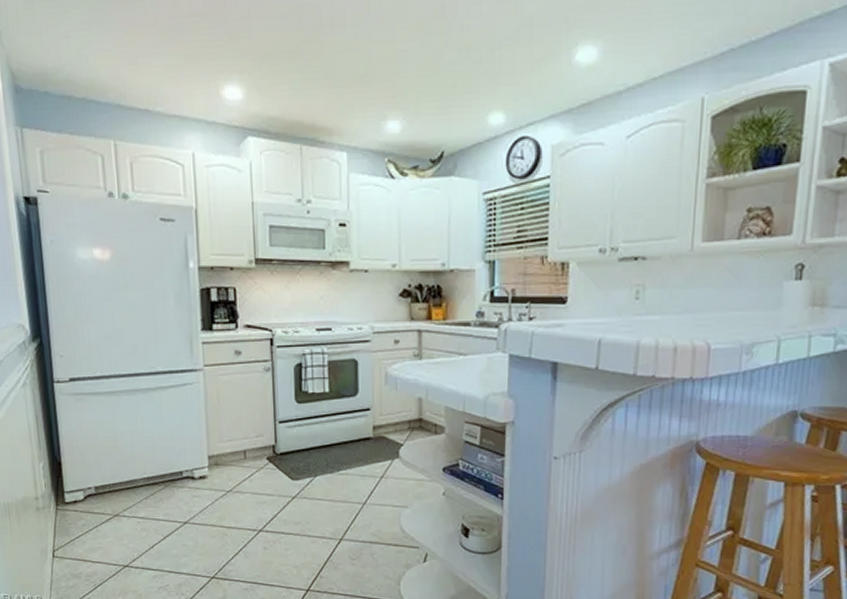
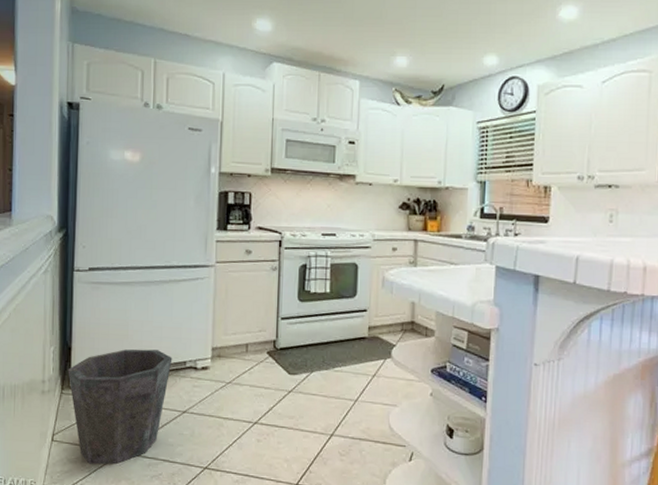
waste bin: none [60,461,168,578] -> present [68,349,173,465]

